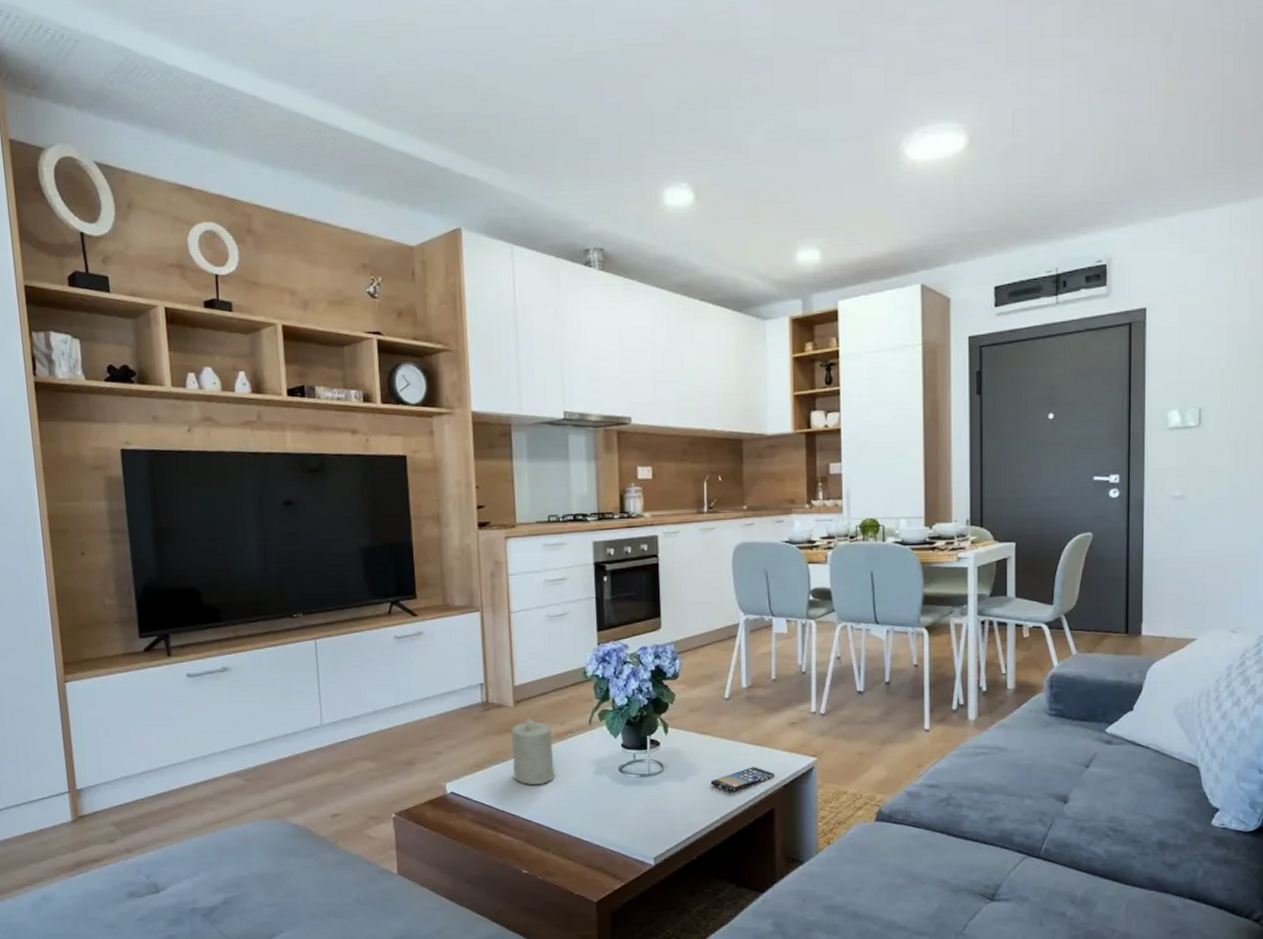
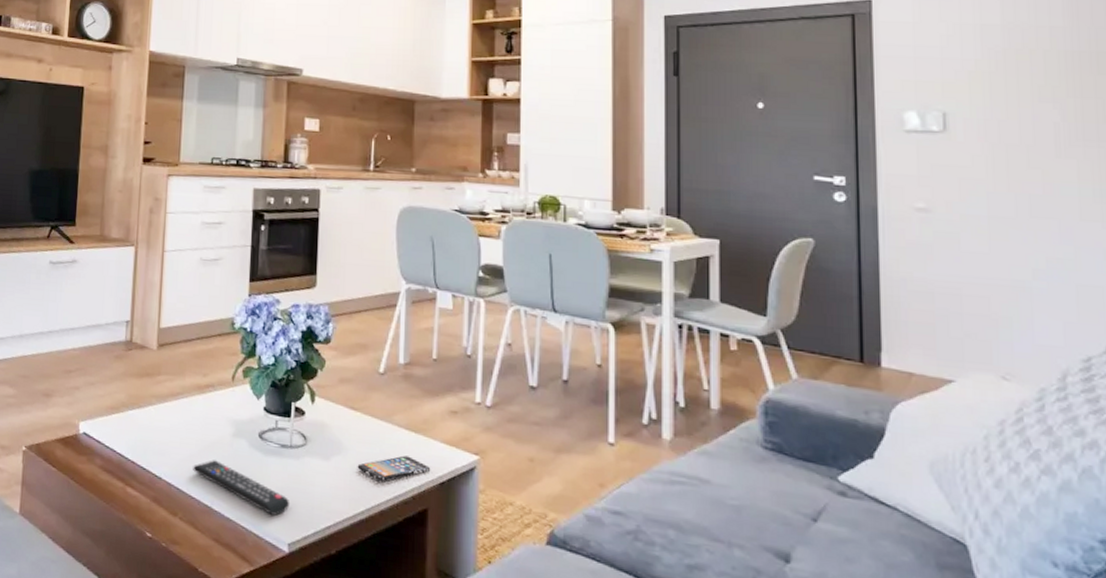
candle: present [511,718,555,785] -> none [149,364,192,439]
remote control: none [560,797,653,836] -> present [193,460,290,516]

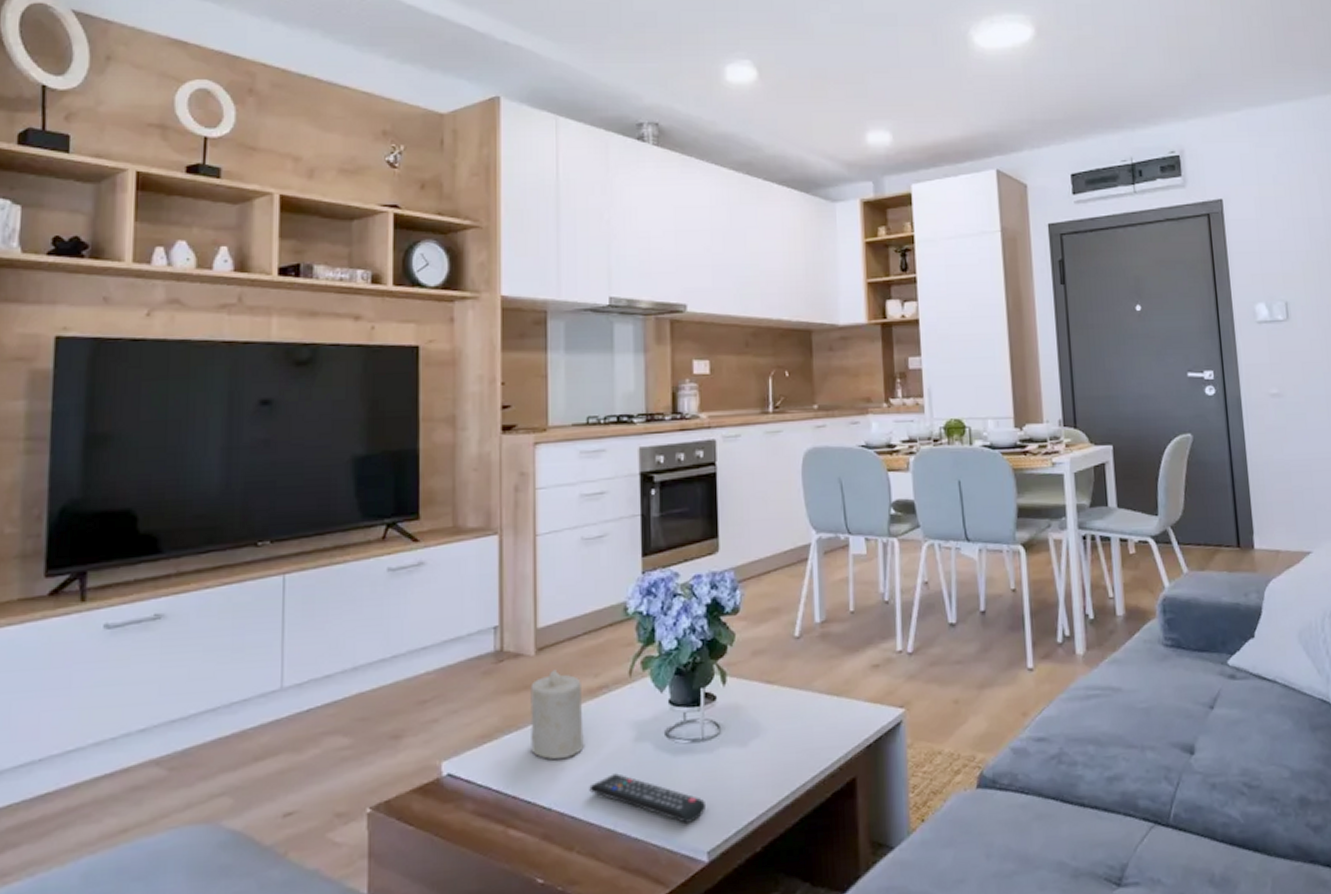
candle: none [149,364,192,439] -> present [530,669,584,760]
smartphone: present [357,455,430,481] -> none [778,723,855,757]

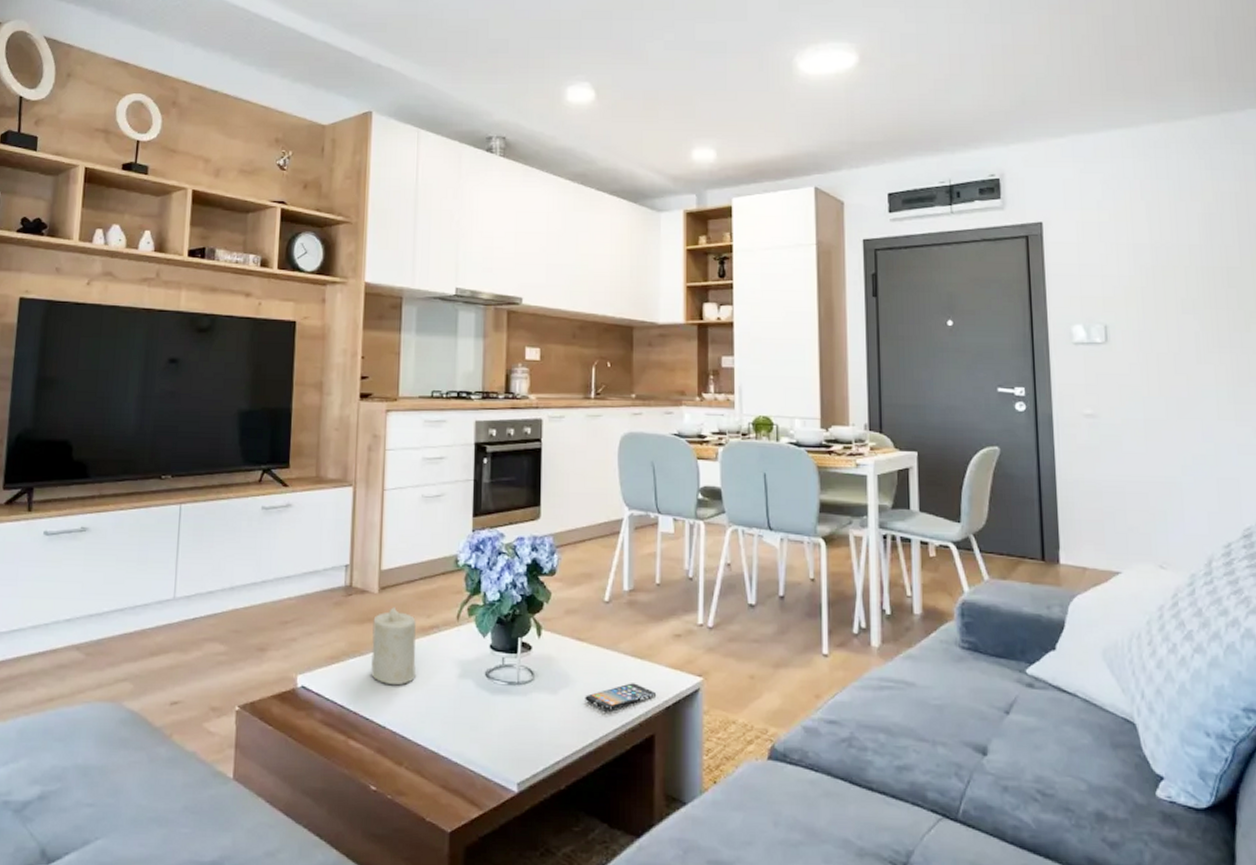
remote control: present [589,773,707,823] -> none [418,704,519,755]
smartphone: none [778,723,855,757] -> present [585,683,656,710]

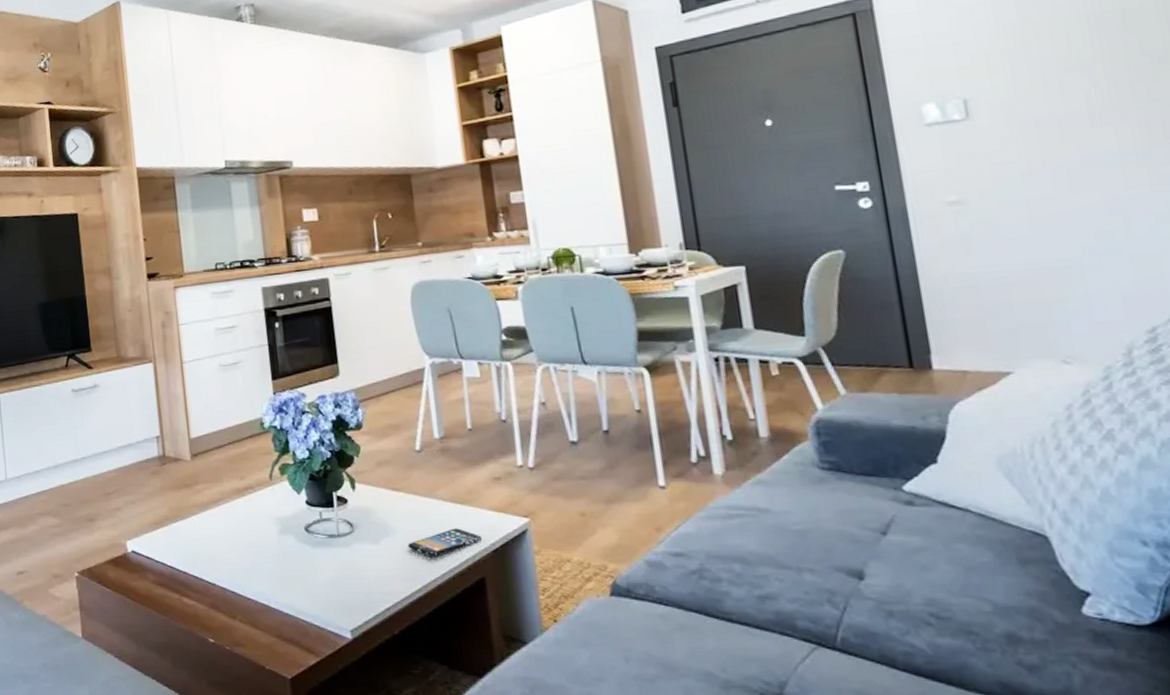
candle: present [371,607,416,686] -> none [189,472,237,545]

